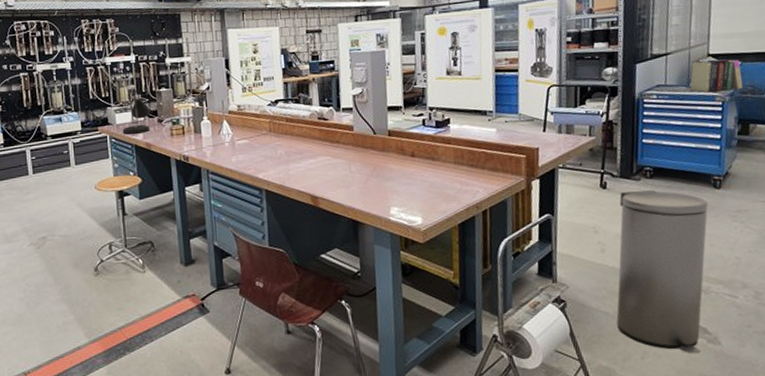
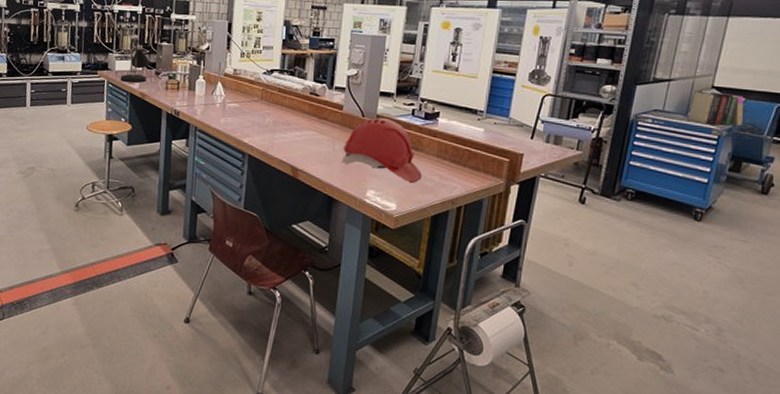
hard hat: none [360,132,442,193] -> present [342,117,422,182]
pedal bin: present [616,190,709,354] -> none [572,210,685,379]

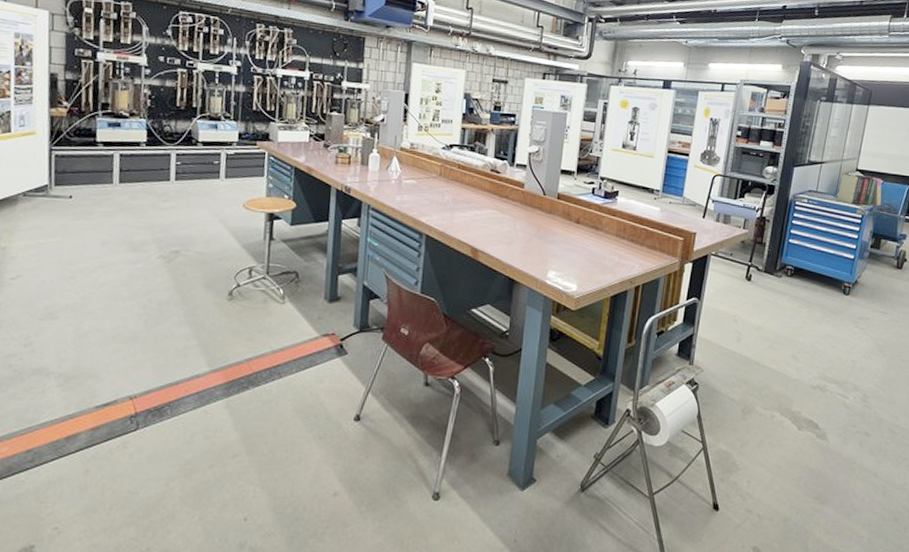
desk lamp: present [120,35,150,84] -> none [283,103,318,157]
hard hat: present [342,117,422,182] -> none [523,195,602,262]

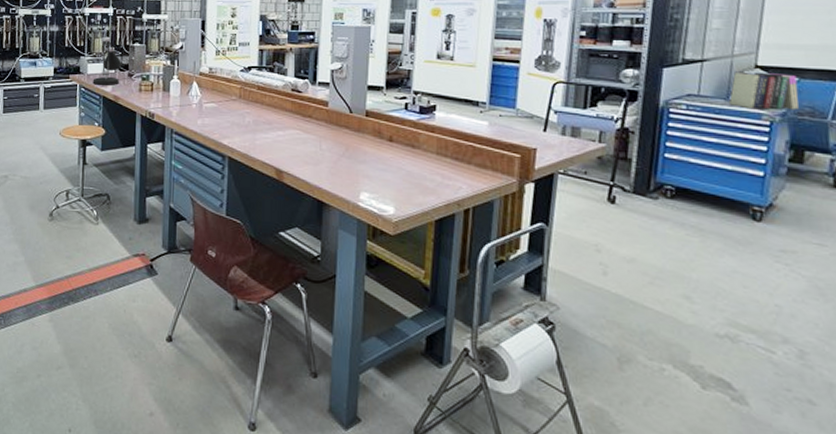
desk lamp: none [283,103,318,157] -> present [92,37,122,86]

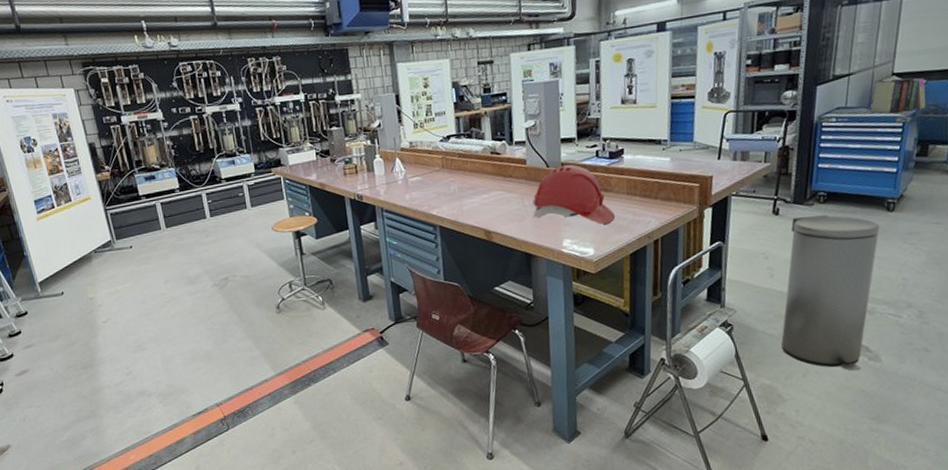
desk lamp: present [92,37,122,86] -> none [296,125,323,176]
hard hat: none [331,113,421,183] -> present [532,164,615,224]
pedal bin: none [616,210,744,412] -> present [781,215,880,372]

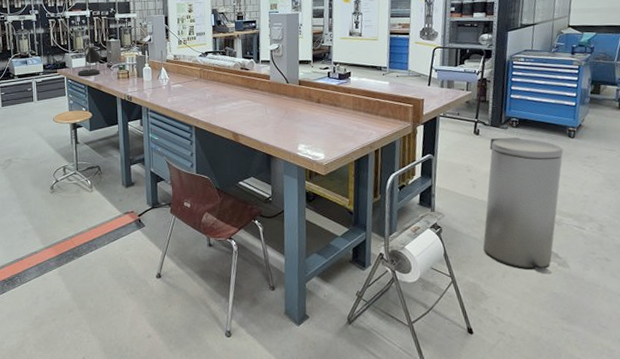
desk lamp: none [296,125,323,176] -> present [77,36,102,77]
hard hat: present [532,164,615,224] -> none [274,82,342,133]
books: present [870,77,926,114] -> none [551,30,596,58]

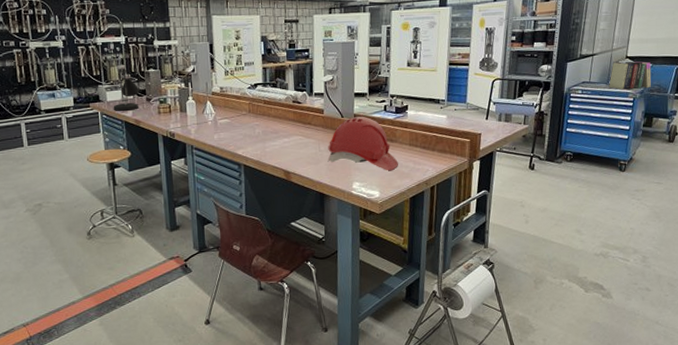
hard hat: none [274,82,342,133] -> present [328,116,398,170]
pedal bin: present [483,137,564,275] -> none [533,172,614,306]
books: none [551,30,596,58] -> present [608,61,652,90]

